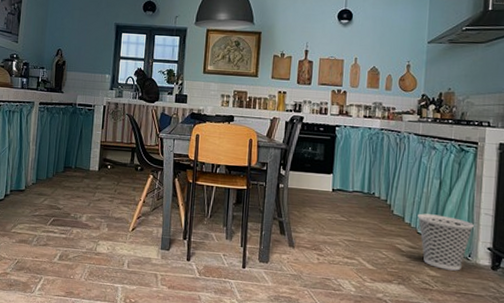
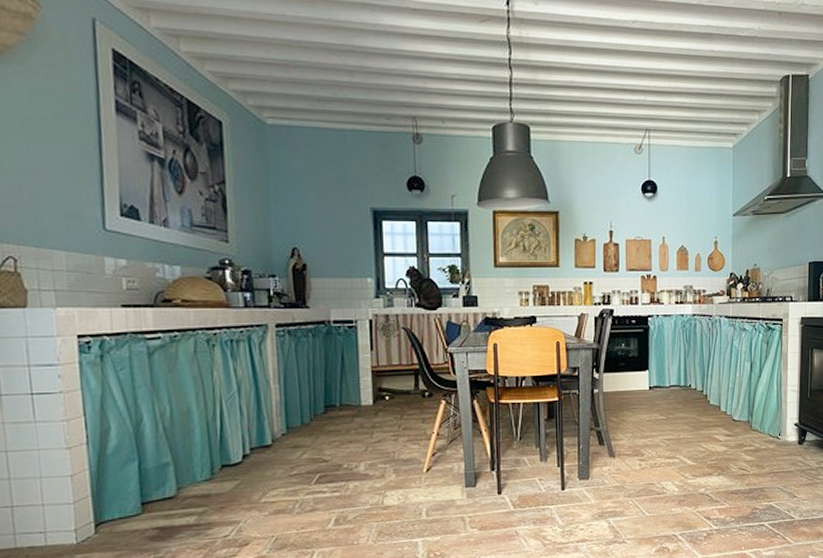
wastebasket: present [417,213,474,271] -> none [732,398,782,453]

